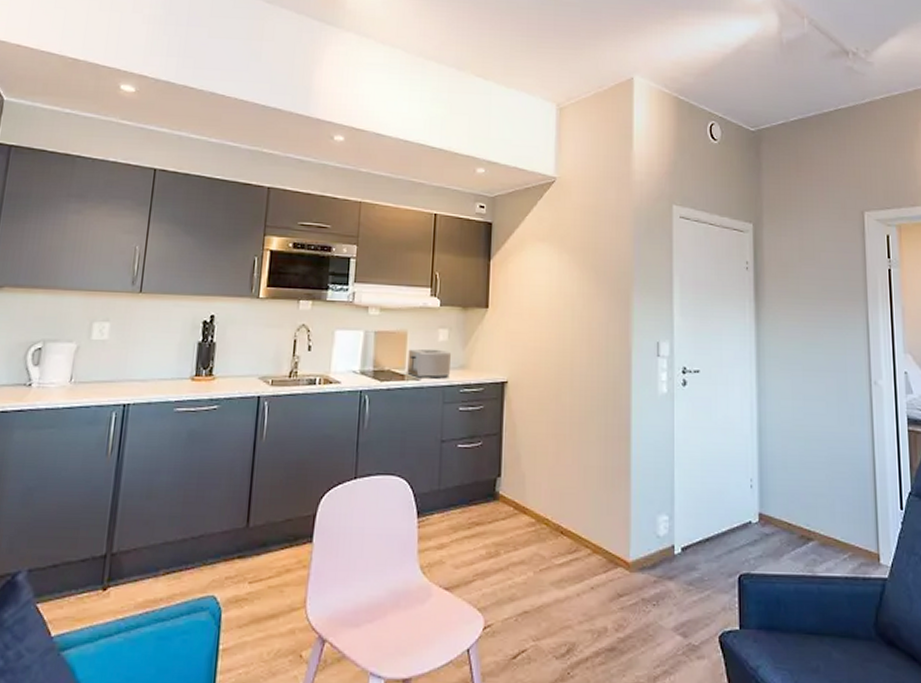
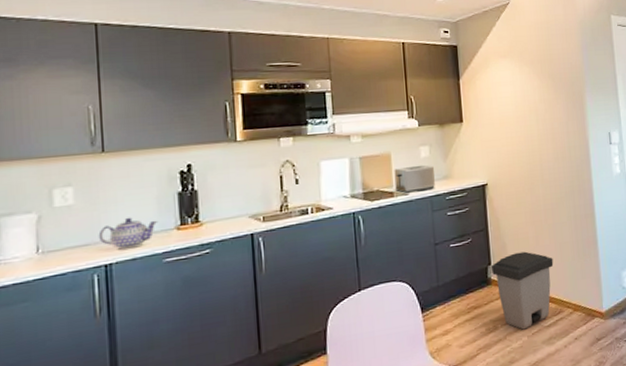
teapot: none [122,360,176,392] -> present [98,217,158,250]
trash can: none [500,468,574,563] -> present [491,251,554,330]

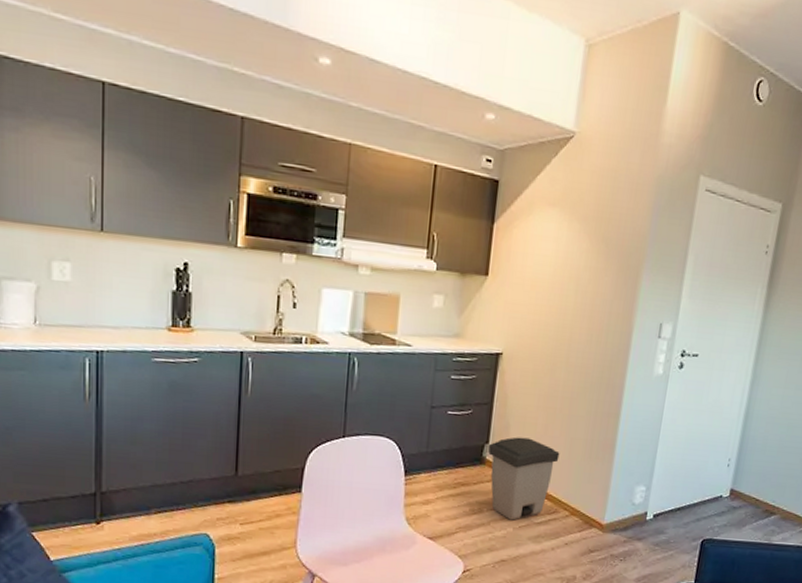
teapot: present [98,217,158,250] -> none [92,306,151,340]
toaster: present [394,164,435,194] -> none [398,313,447,347]

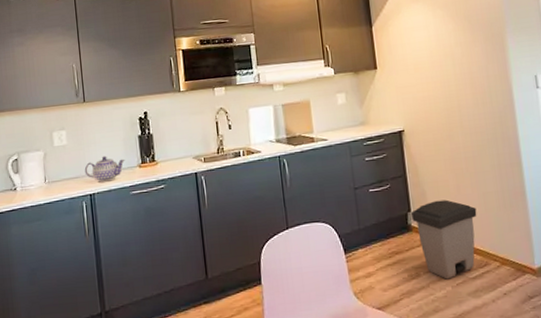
teapot: none [92,306,151,340] -> present [84,155,126,183]

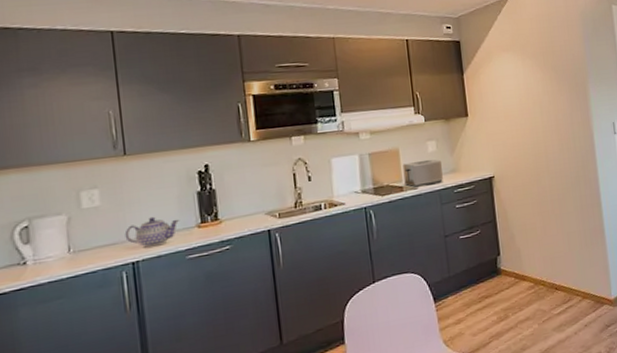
toaster: none [313,111,353,140] -> present [402,159,443,189]
trash can: present [410,199,477,280] -> none [500,241,562,318]

